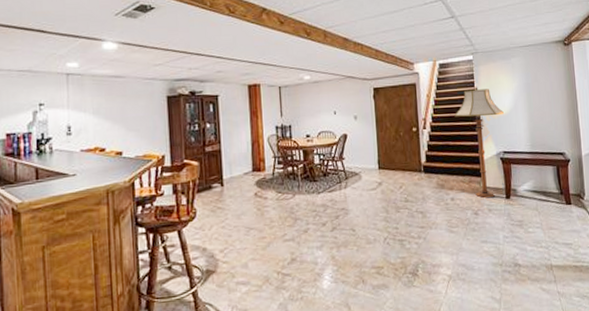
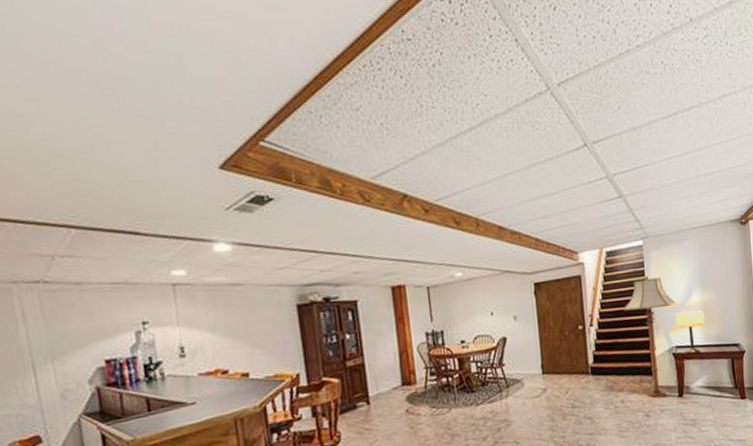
table lamp: none [503,119,531,160] -> present [676,310,705,354]

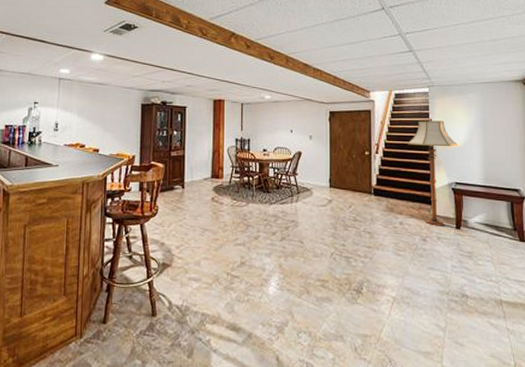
table lamp: present [676,310,705,354] -> none [457,152,485,192]

